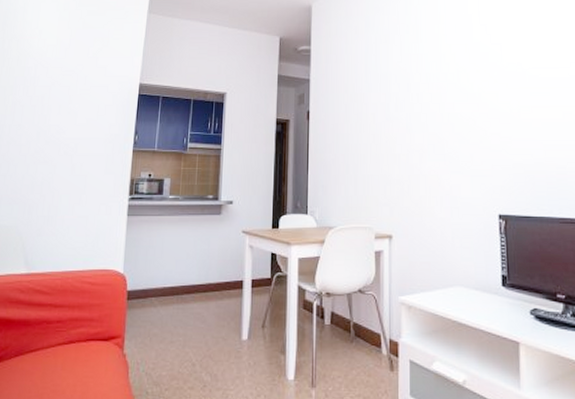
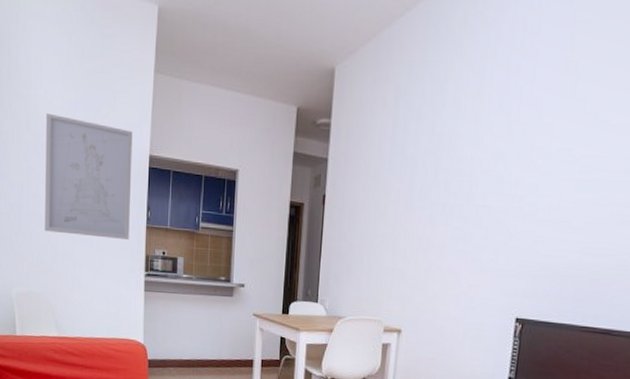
wall art: none [24,50,124,164] -> present [44,113,133,239]

